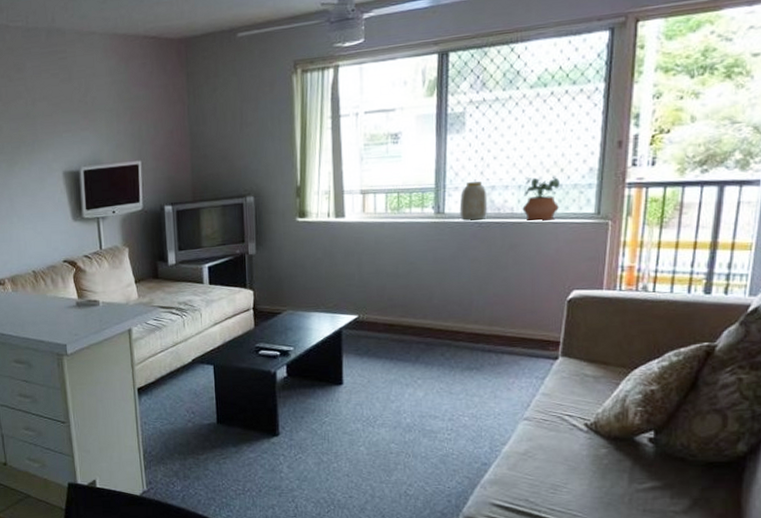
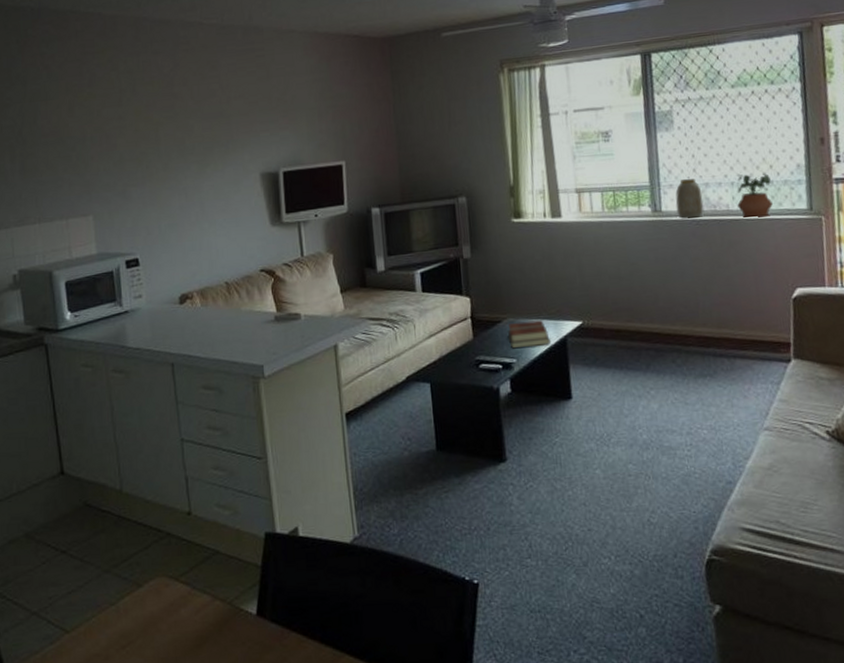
books: none [286,312,327,338] -> present [507,319,551,349]

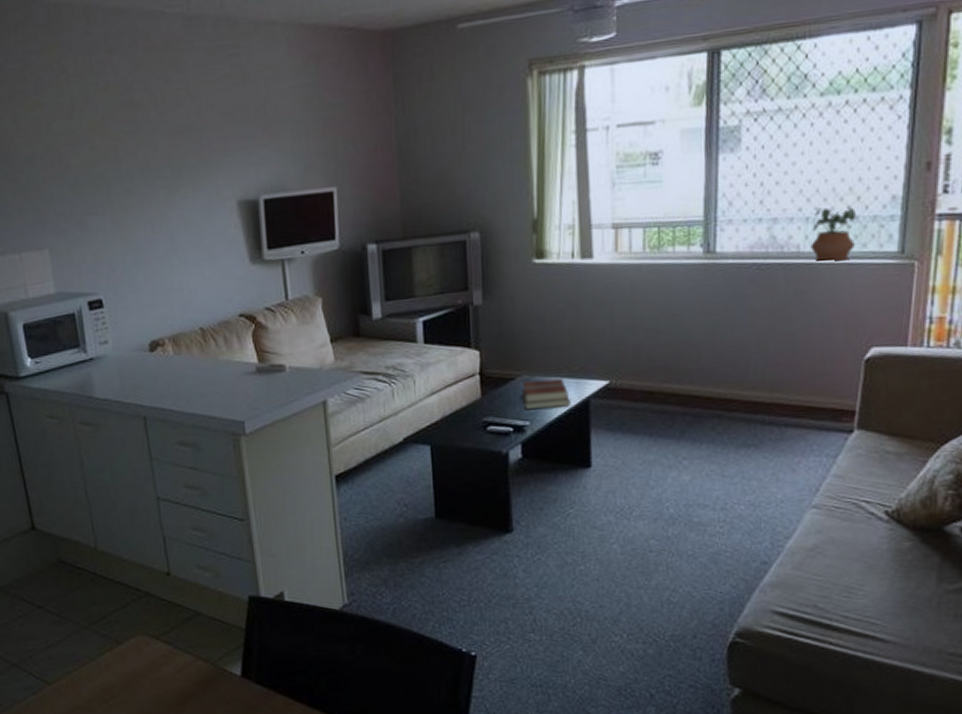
vase: present [675,179,704,220] -> none [734,213,769,263]

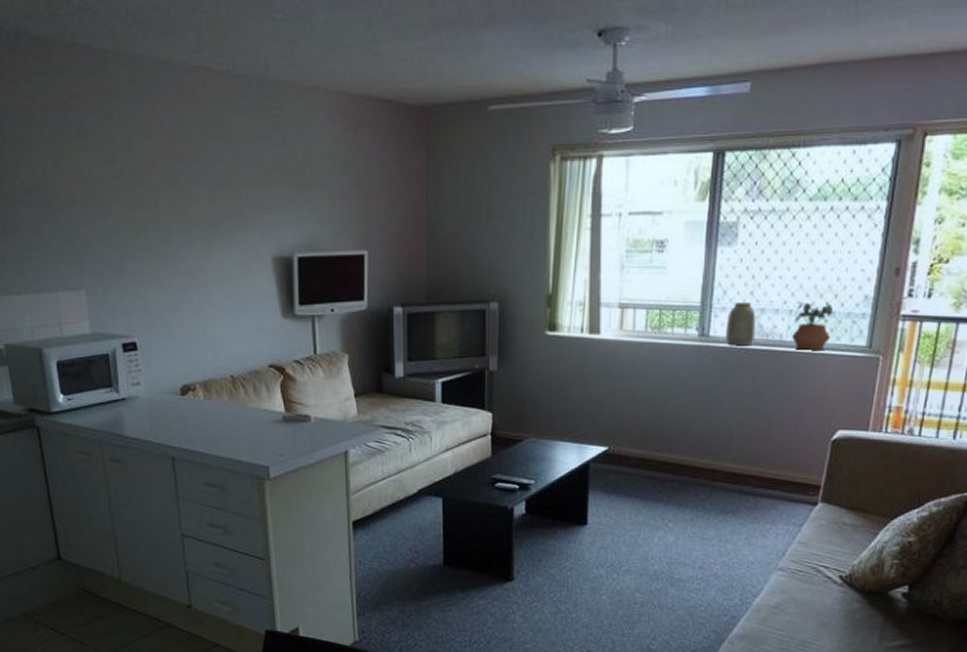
books: present [520,377,572,410] -> none [528,441,573,470]
vase: none [734,213,769,263] -> present [725,303,756,348]

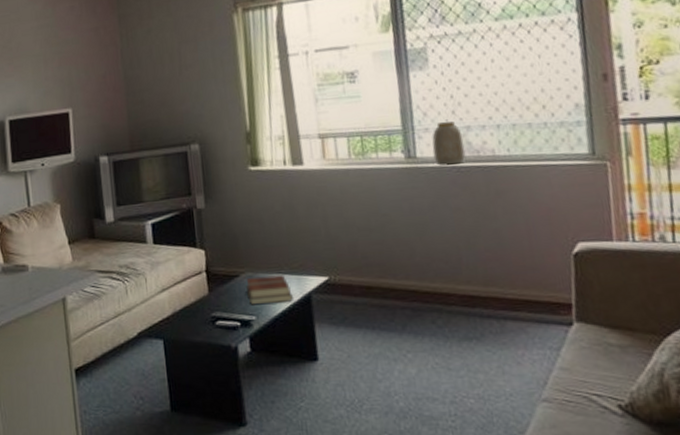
books: none [528,441,573,470] -> present [245,274,294,305]
potted plant: present [792,302,833,351] -> none [503,113,547,164]

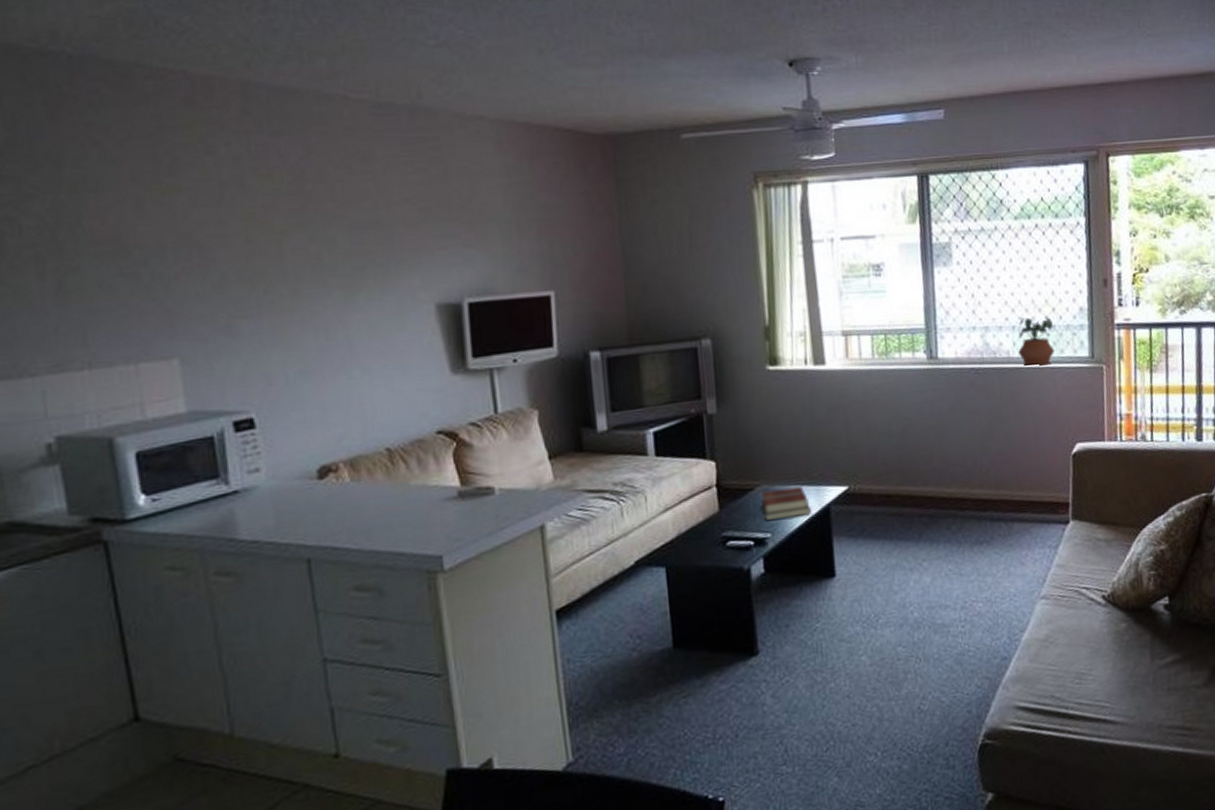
vase: present [432,121,465,167] -> none [953,321,983,368]
potted plant: none [503,113,547,164] -> present [1018,316,1054,366]

